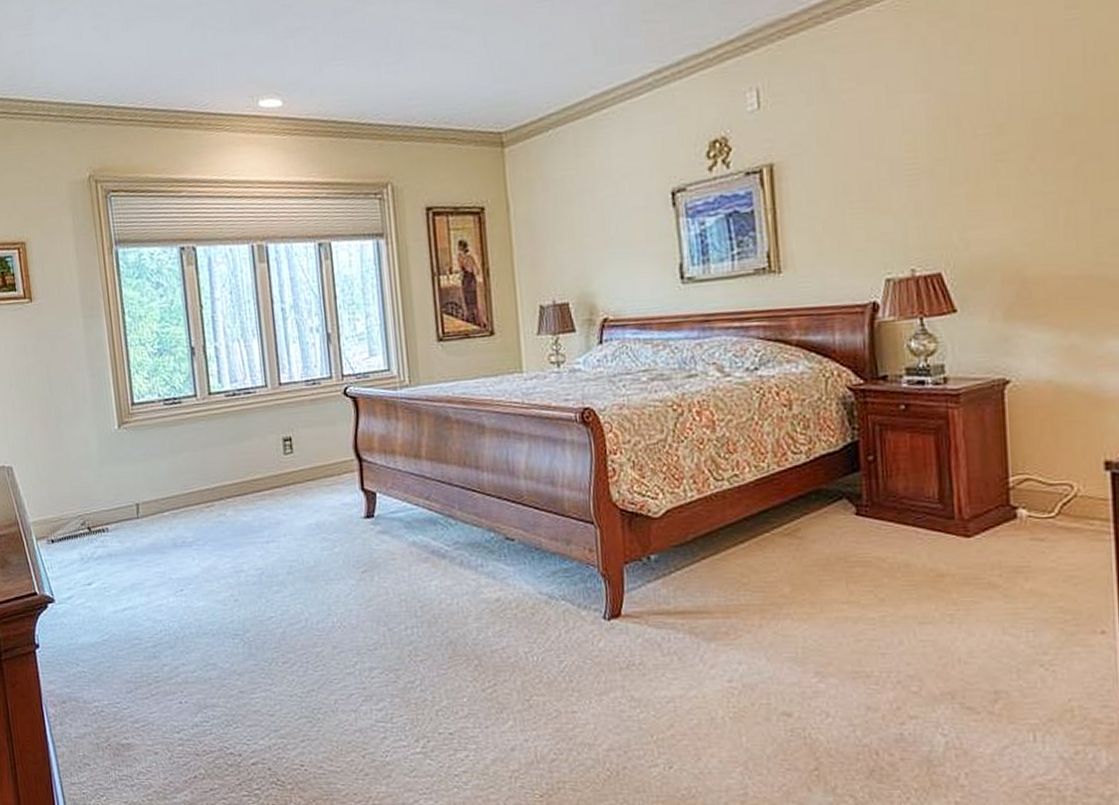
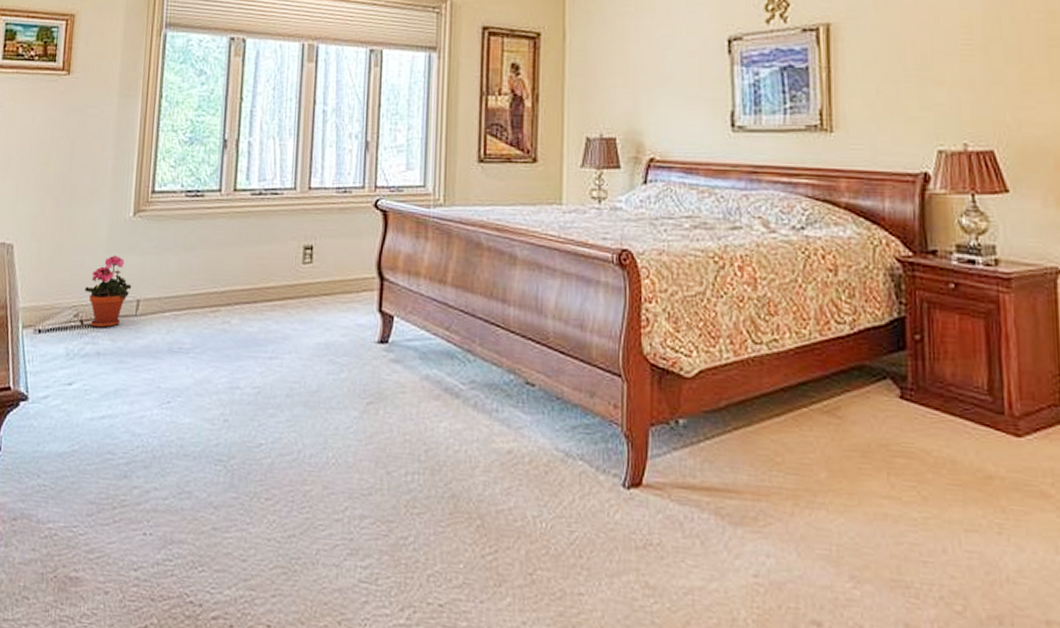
potted plant: none [85,466,129,533] -> present [84,255,132,328]

